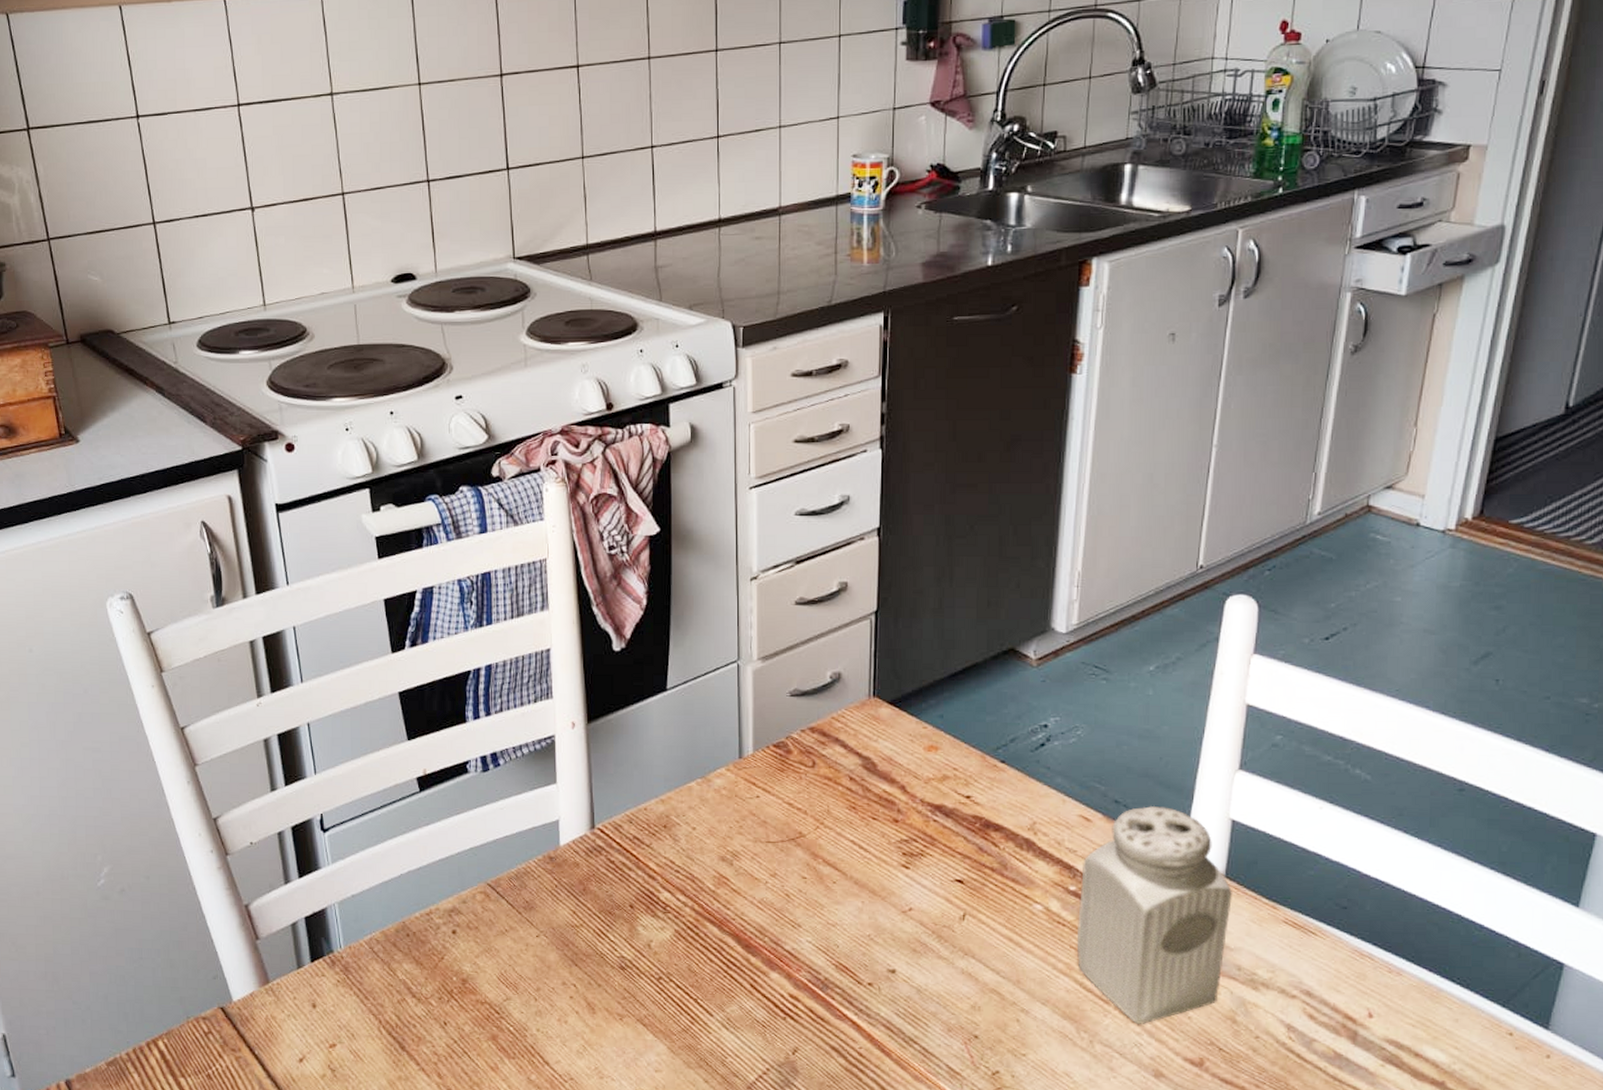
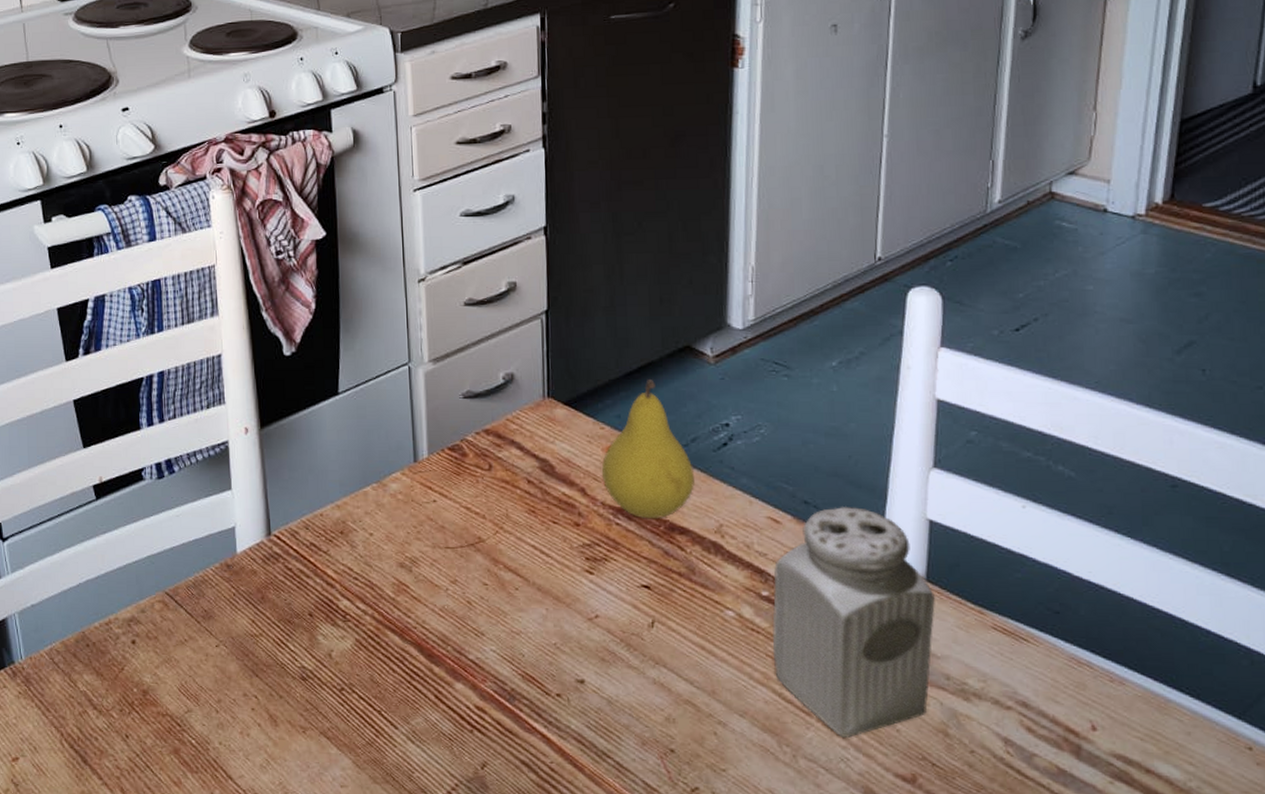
fruit: none [922,681,1011,816] -> present [601,380,694,519]

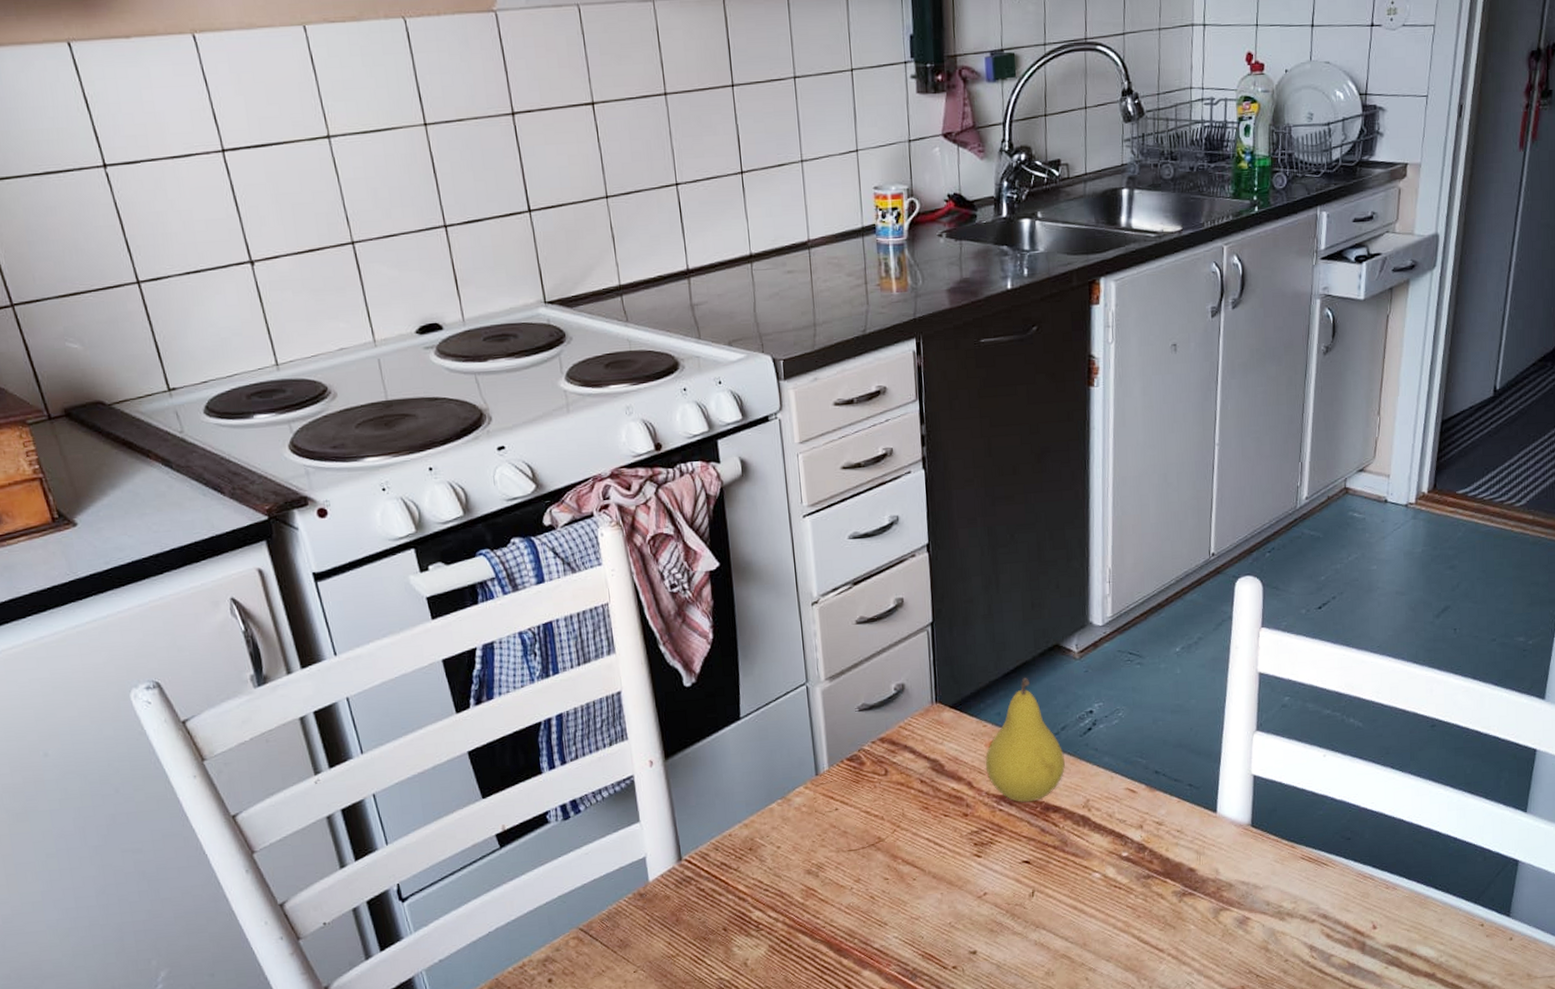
salt shaker: present [772,506,935,738] -> none [1131,771,1258,965]

